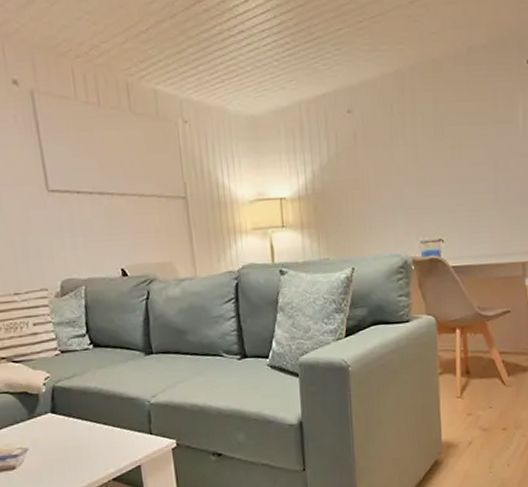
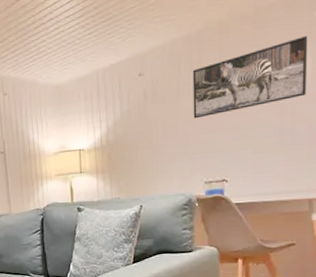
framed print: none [405,85,519,168] -> present [192,36,308,119]

